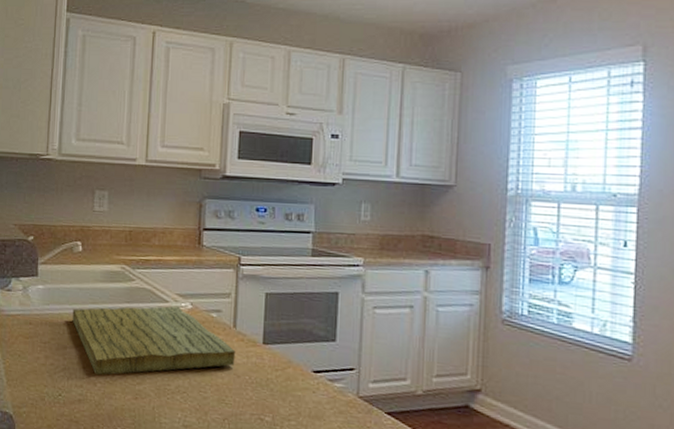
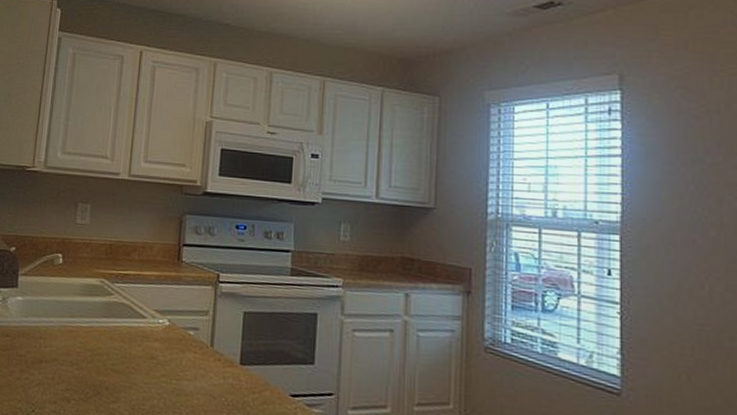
cutting board: present [72,306,236,376] -> none [49,321,212,392]

